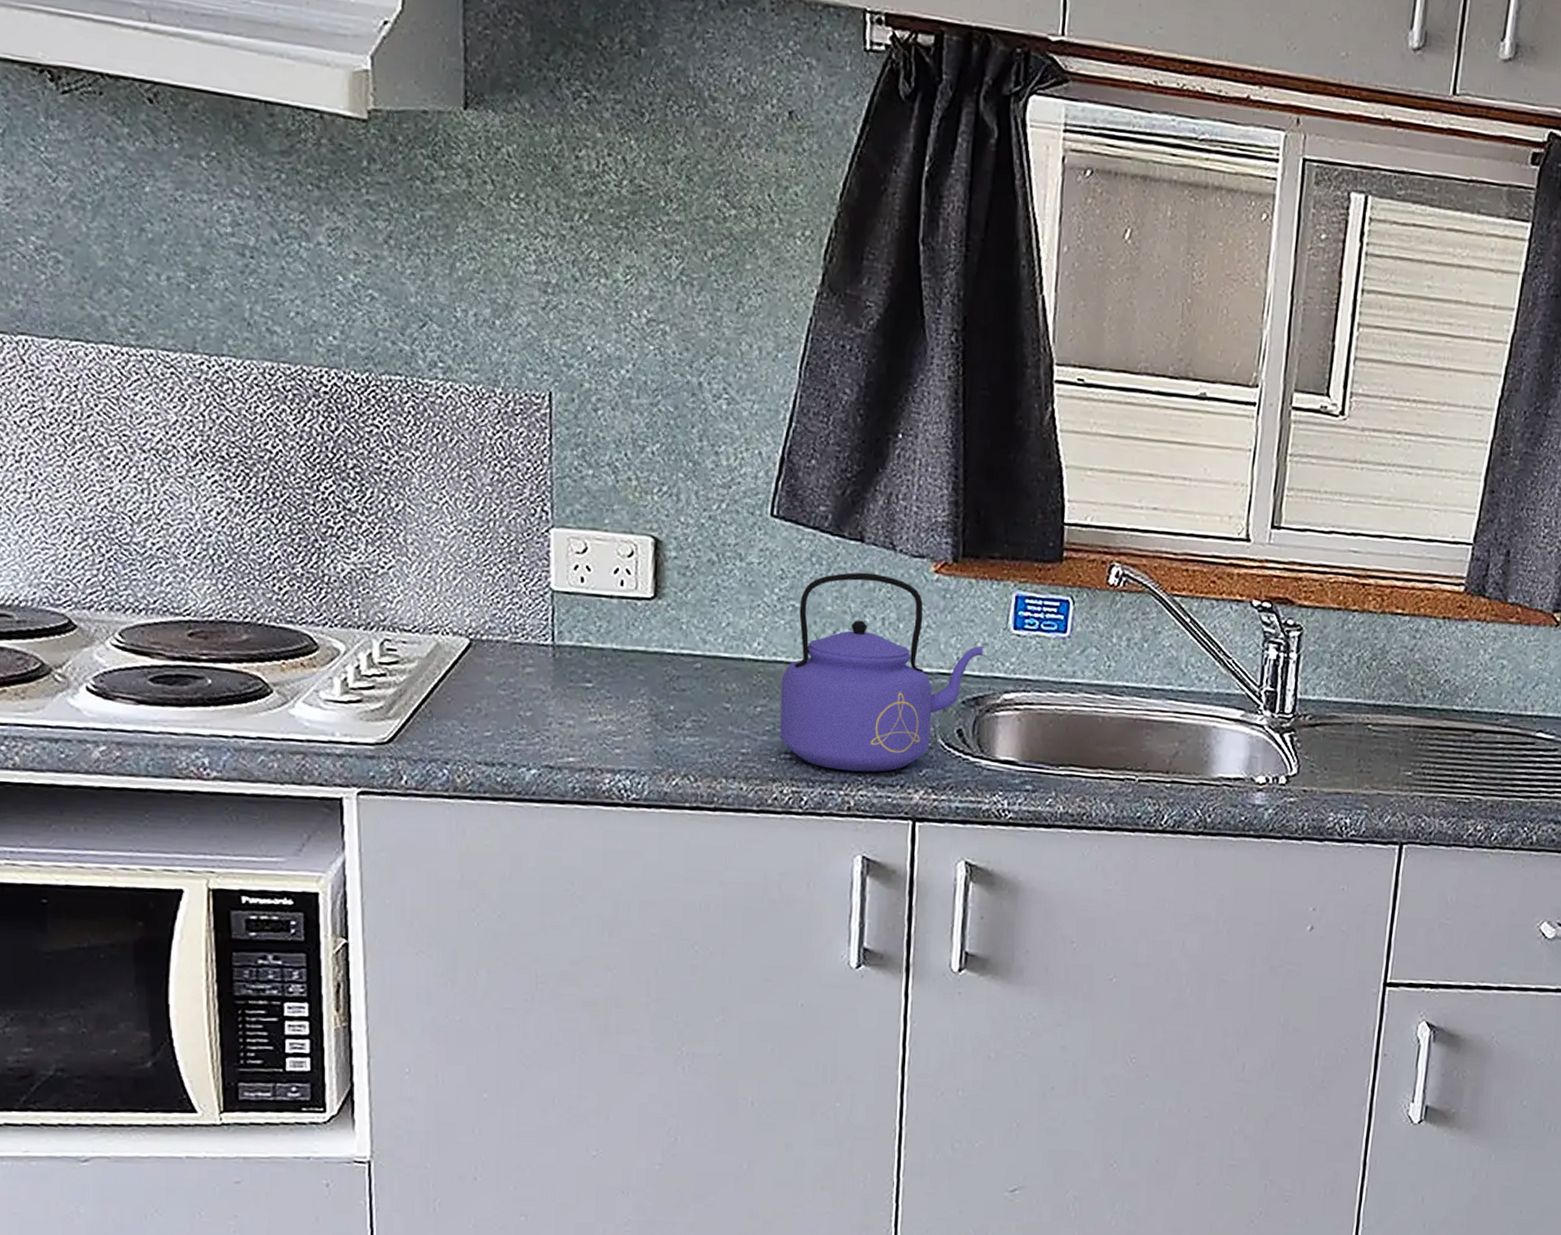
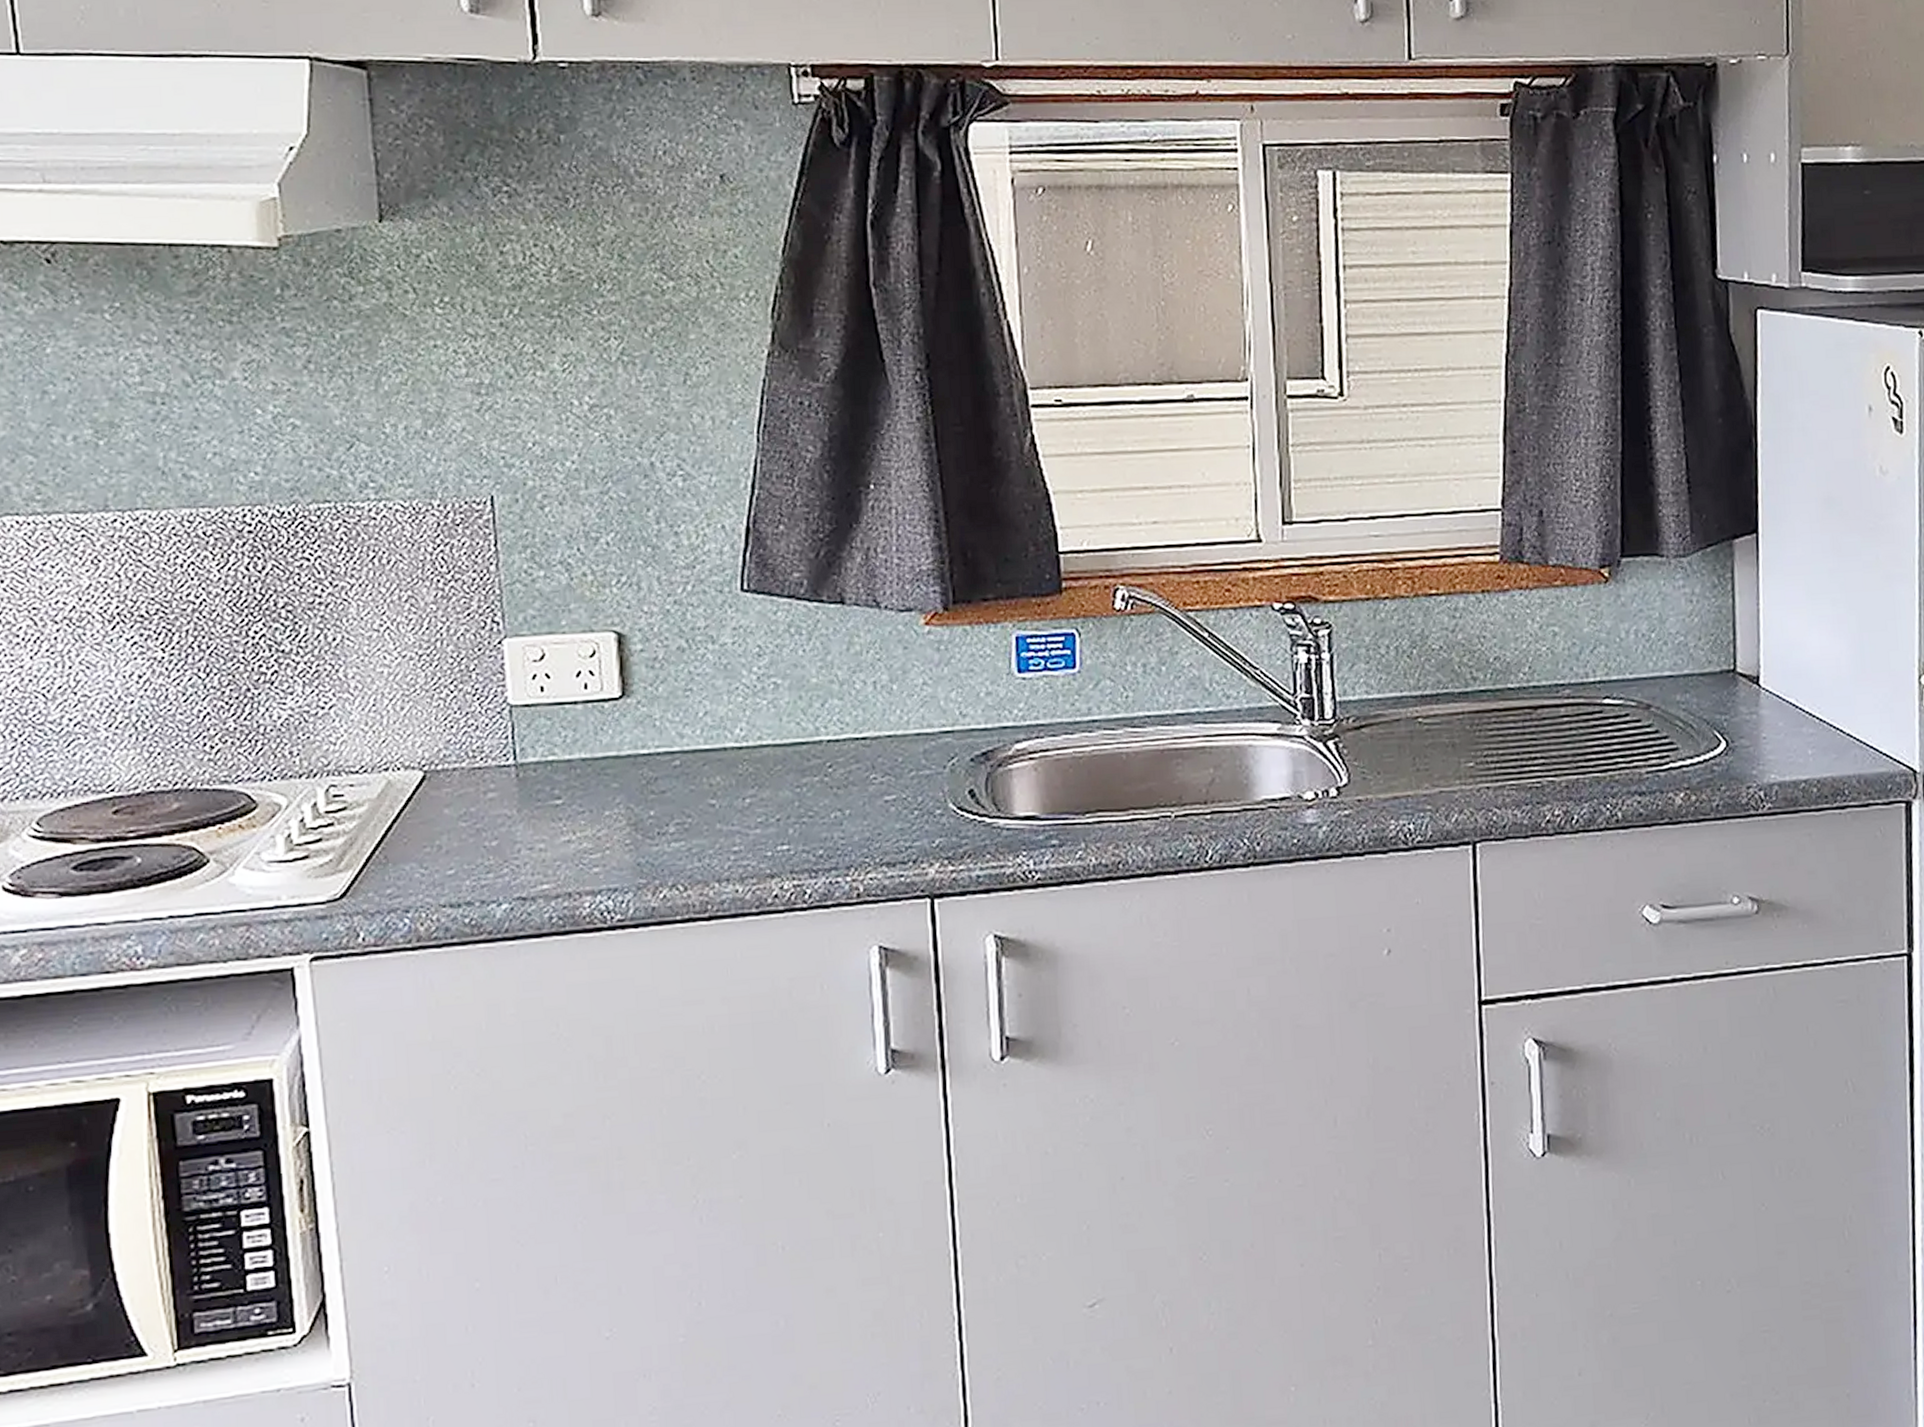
kettle: present [780,572,984,772] -> none [770,635,988,855]

